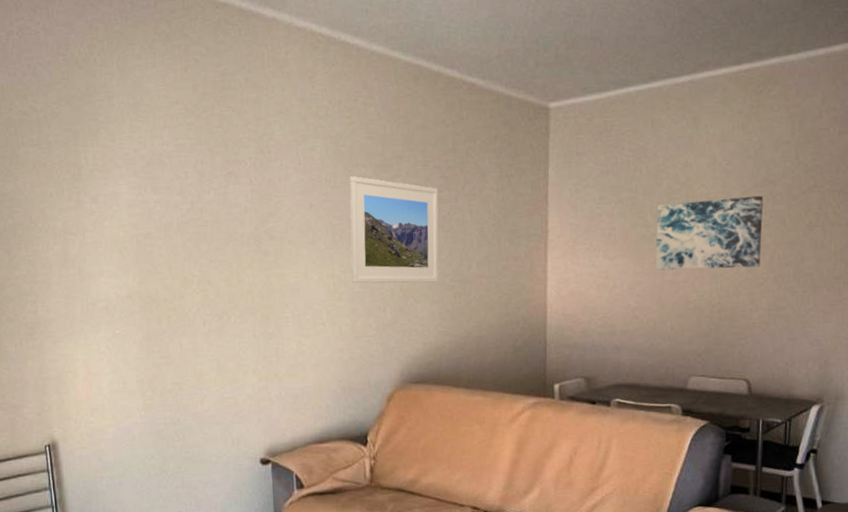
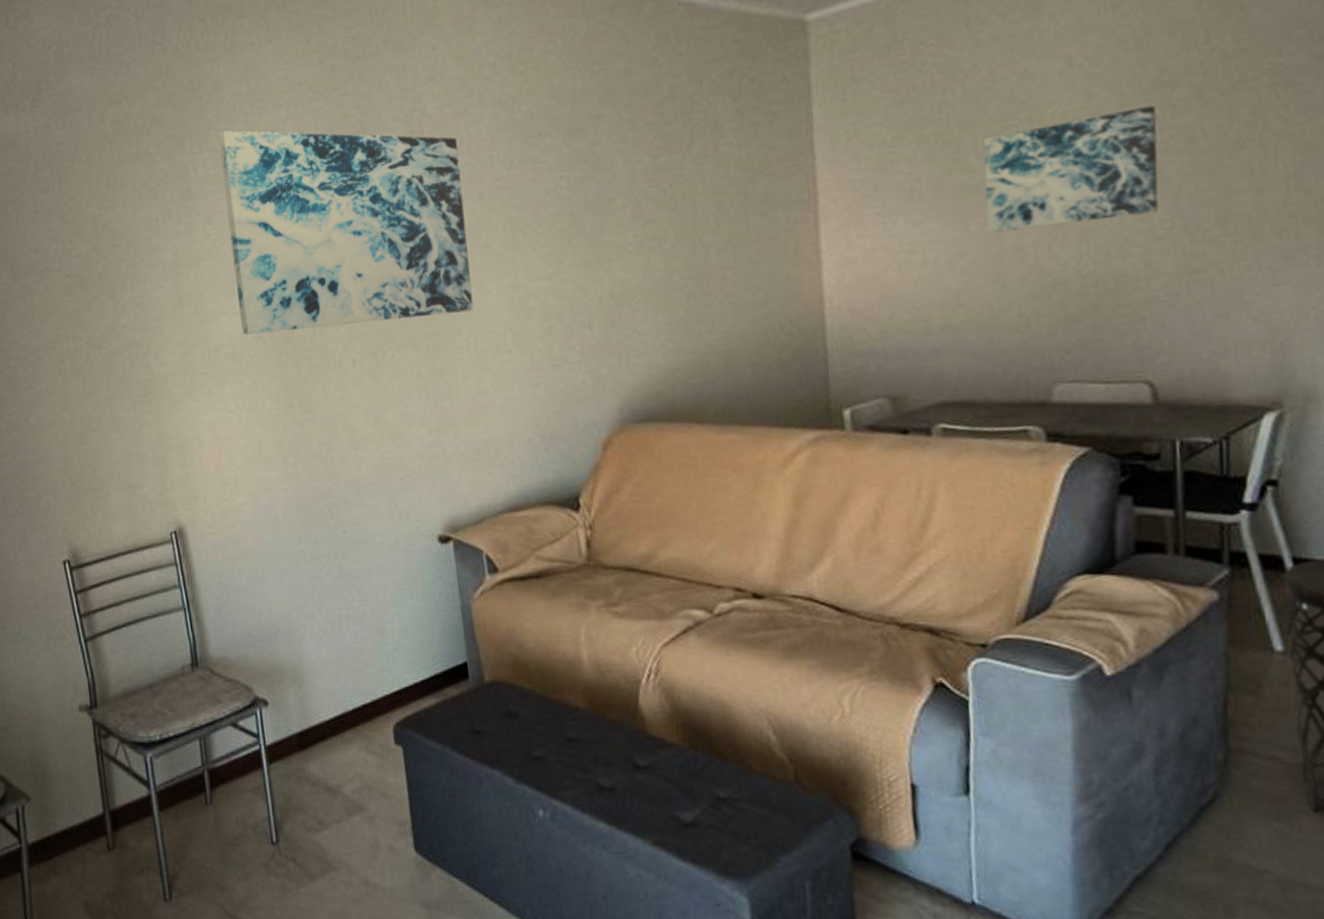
wall art: none [107,131,300,294] -> present [218,130,474,335]
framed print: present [349,176,439,283] -> none [530,150,664,293]

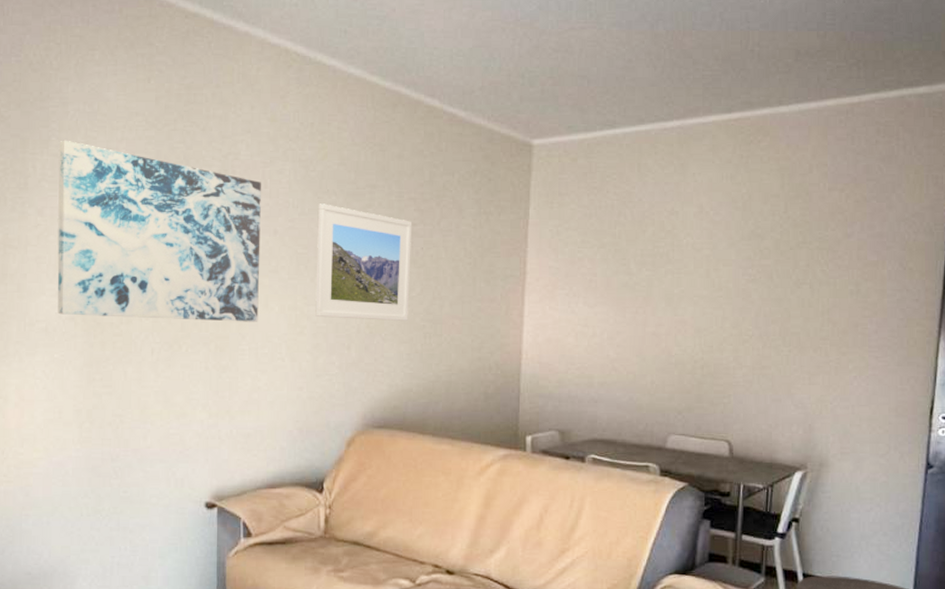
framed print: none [530,150,664,293] -> present [315,204,413,321]
wall art: present [982,105,1159,234] -> none [637,248,750,323]

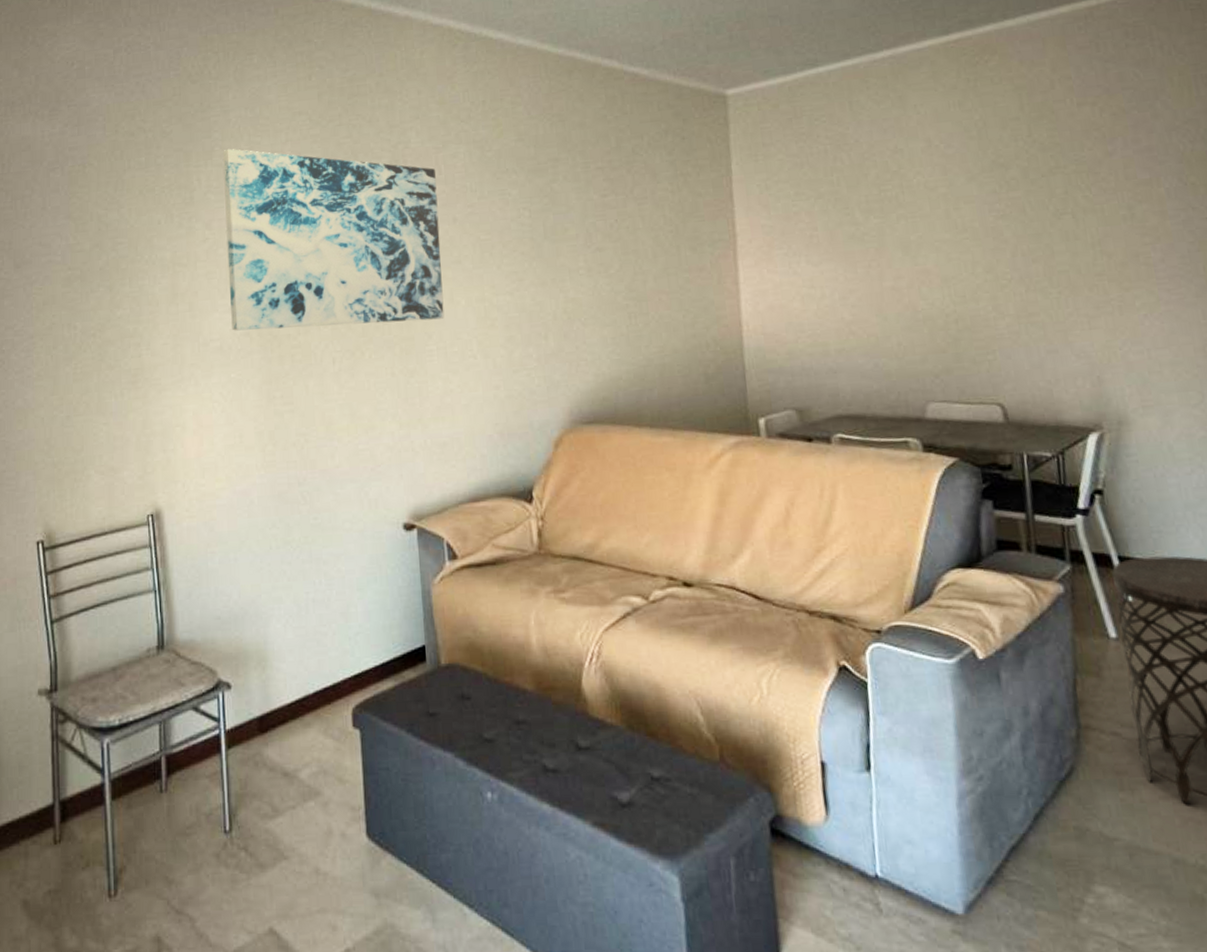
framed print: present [315,204,413,321] -> none [498,184,609,307]

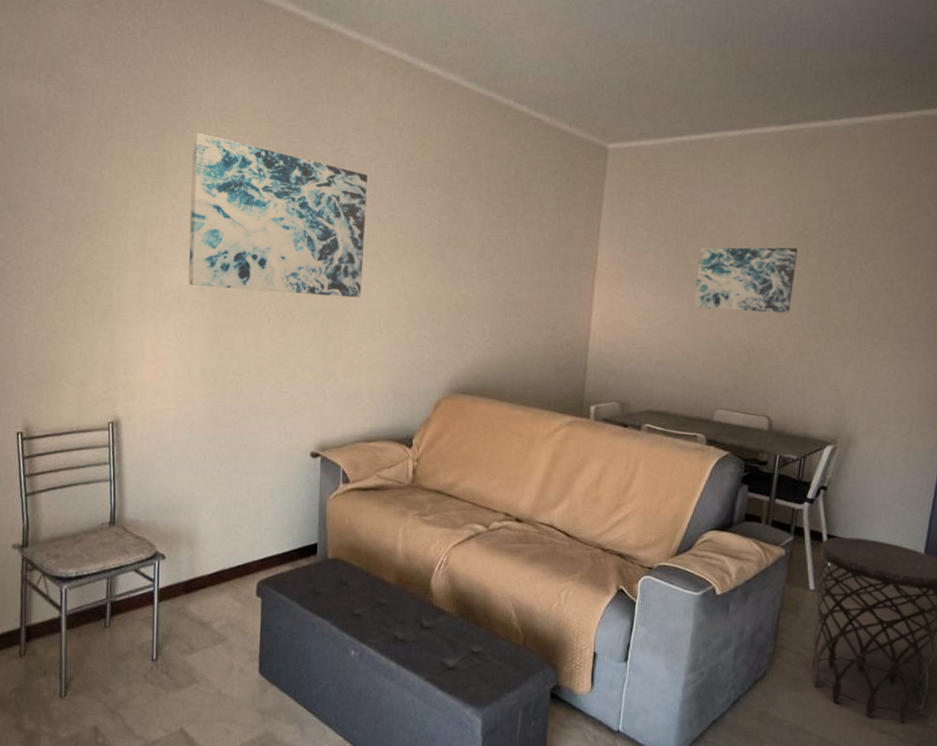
wall art: none [865,181,1001,276] -> present [693,247,798,314]

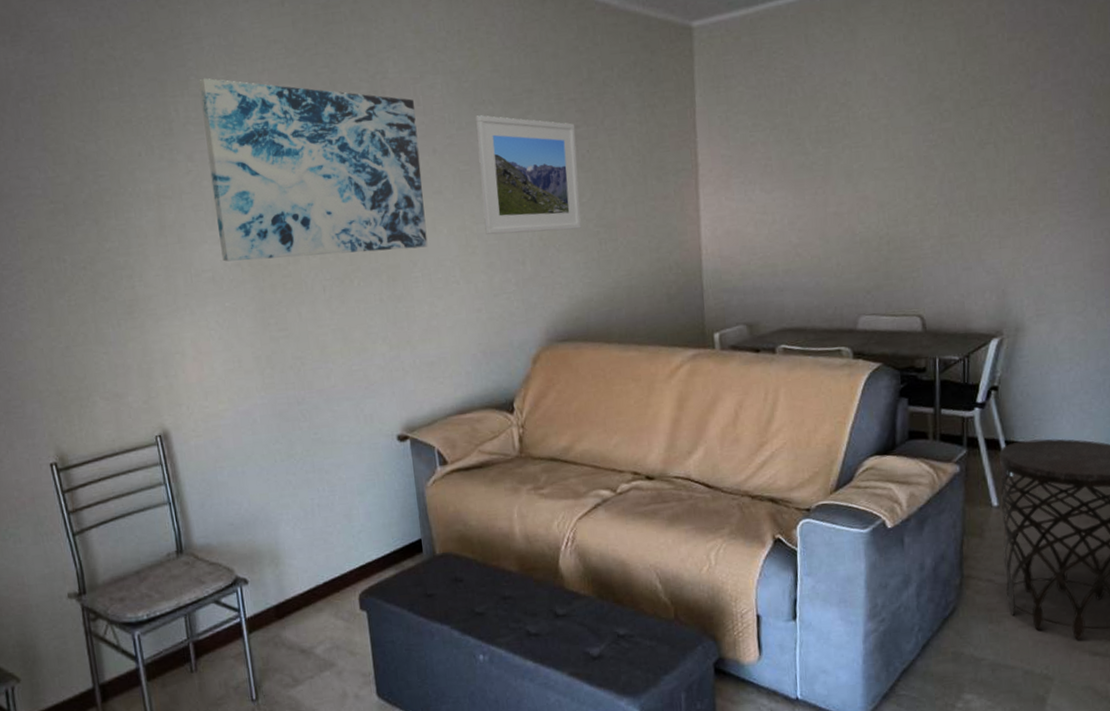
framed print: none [411,195,499,301] -> present [476,115,582,235]
wall art: present [693,247,798,314] -> none [815,113,930,202]

